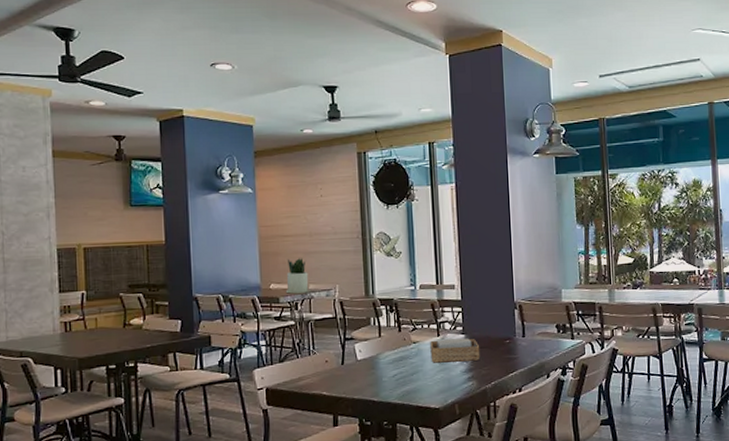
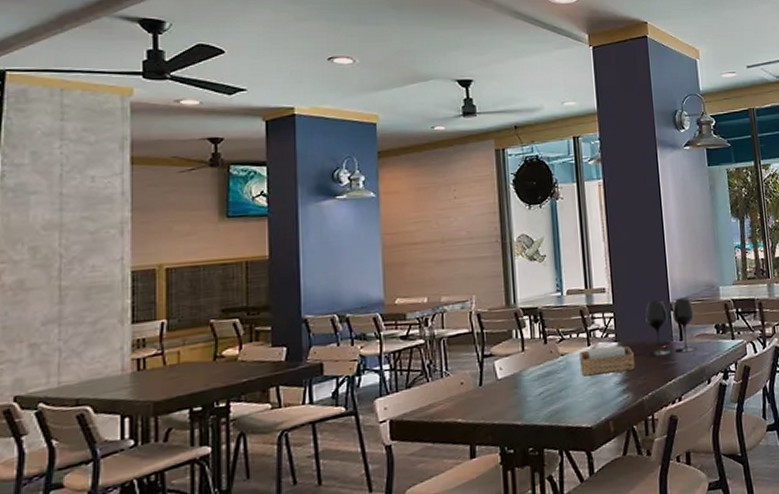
planter: present [285,258,311,295] -> none [413,267,443,310]
wine glass: none [491,297,539,350] -> present [645,297,698,357]

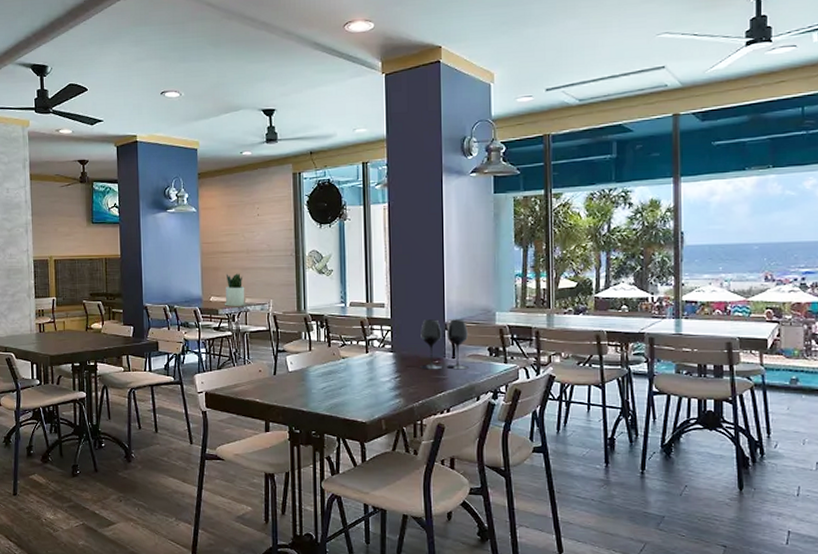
planter: none [413,267,443,310] -> present [224,273,247,308]
napkin holder: present [580,345,636,377] -> none [358,356,408,379]

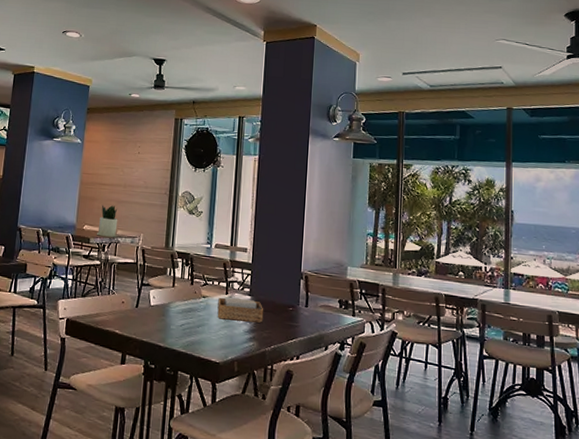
napkin holder: none [358,356,408,379] -> present [217,297,264,323]
wine glass: present [420,319,470,370] -> none [276,267,321,319]

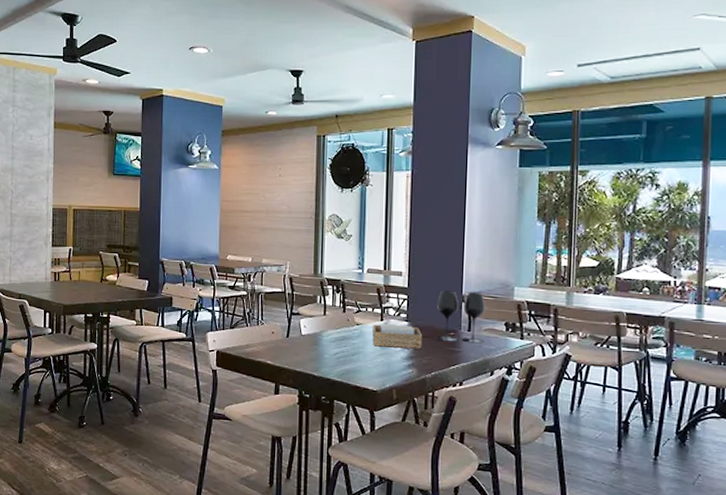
planter: present [96,205,118,238] -> none [240,233,263,268]
wine glass: none [276,267,321,319] -> present [436,290,485,344]

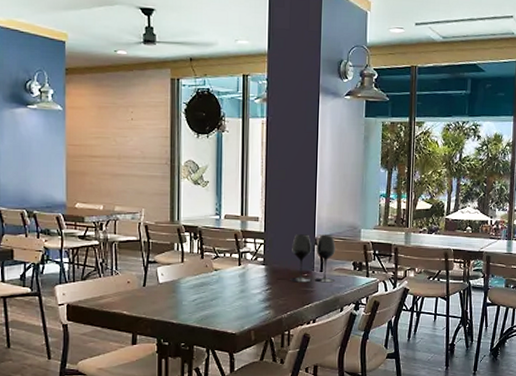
napkin holder: present [372,324,423,349] -> none [231,269,279,291]

